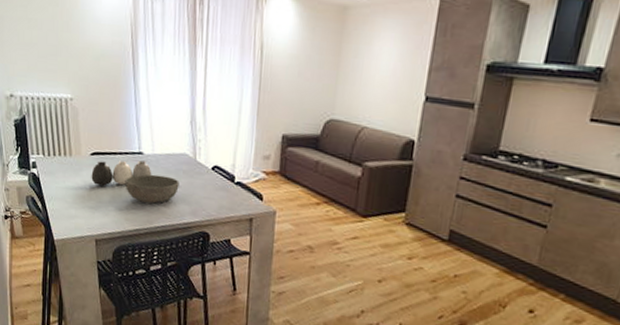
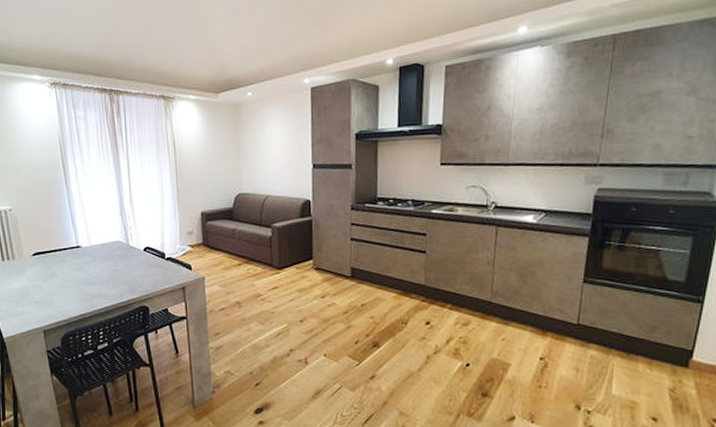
vase: present [91,160,152,186] -> none [34,253,91,281]
bowl: present [125,174,179,204] -> none [66,263,116,289]

